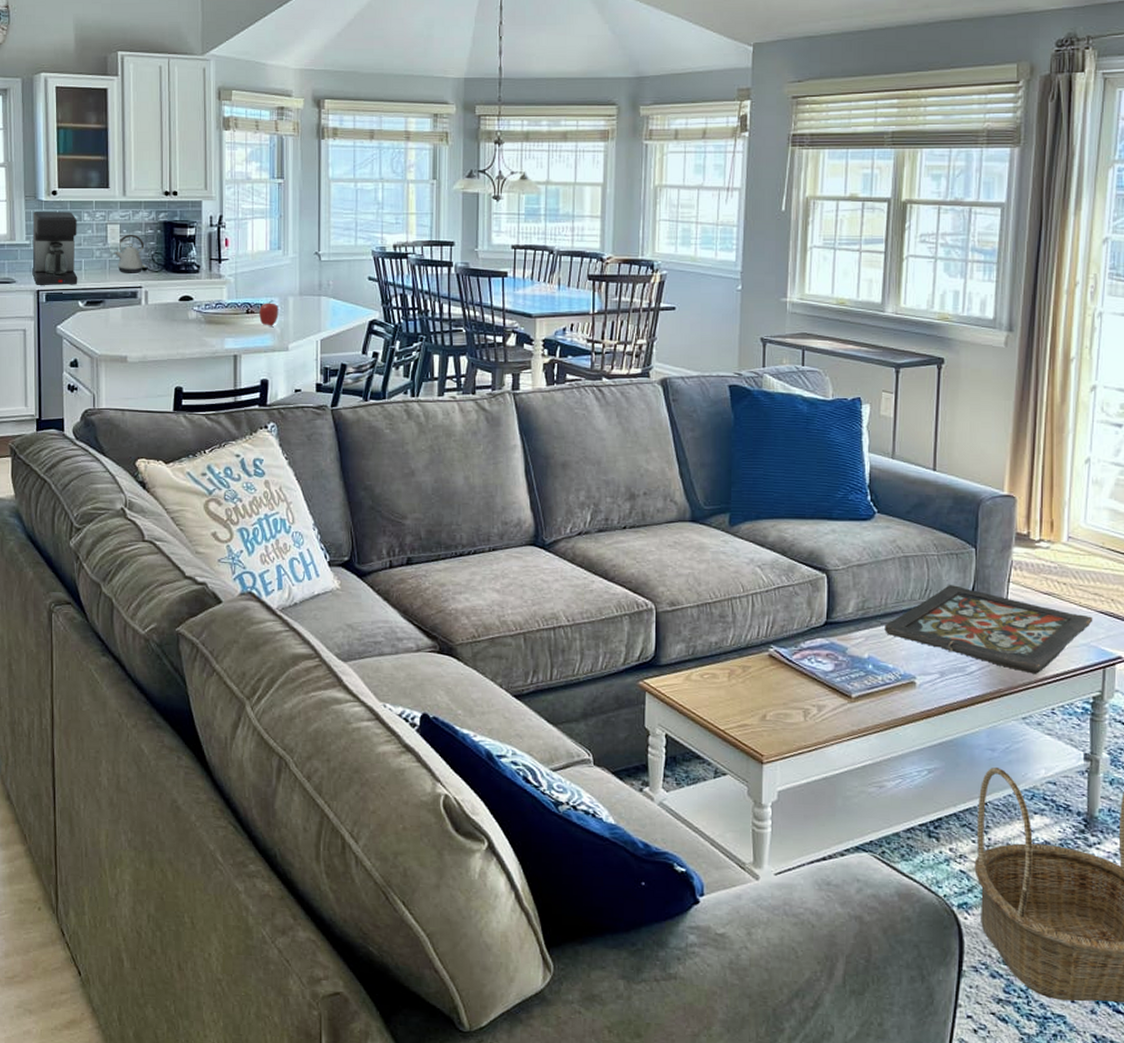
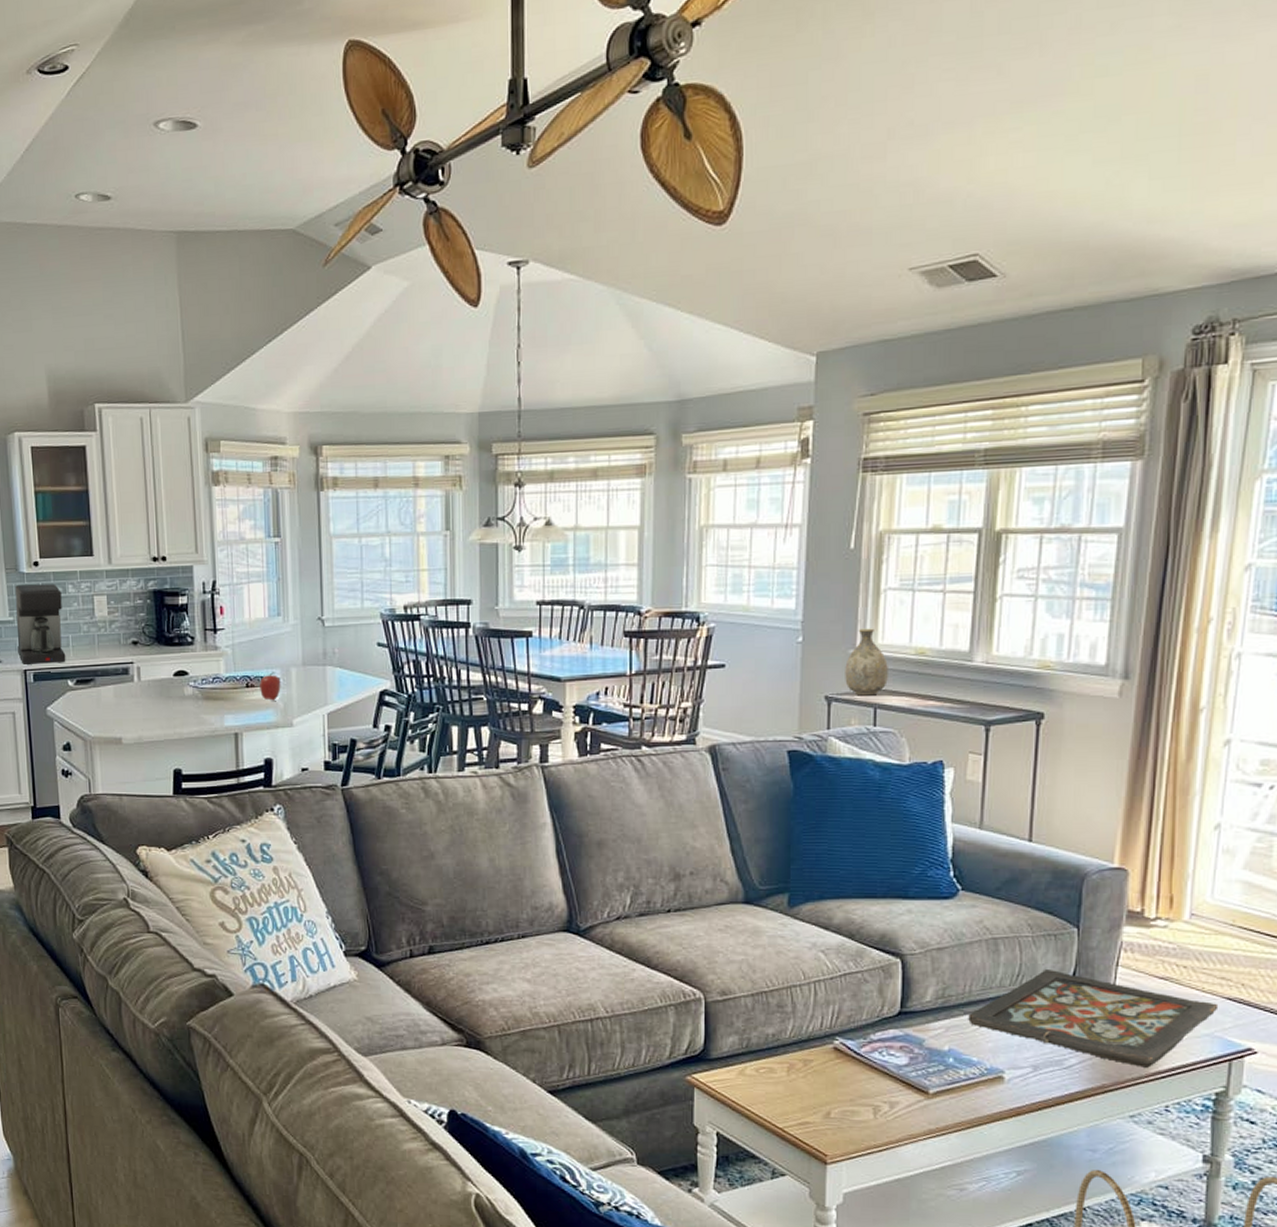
kettle: present [114,234,146,275] -> none [102,605,137,650]
vase: none [778,280,814,339] -> present [845,628,888,696]

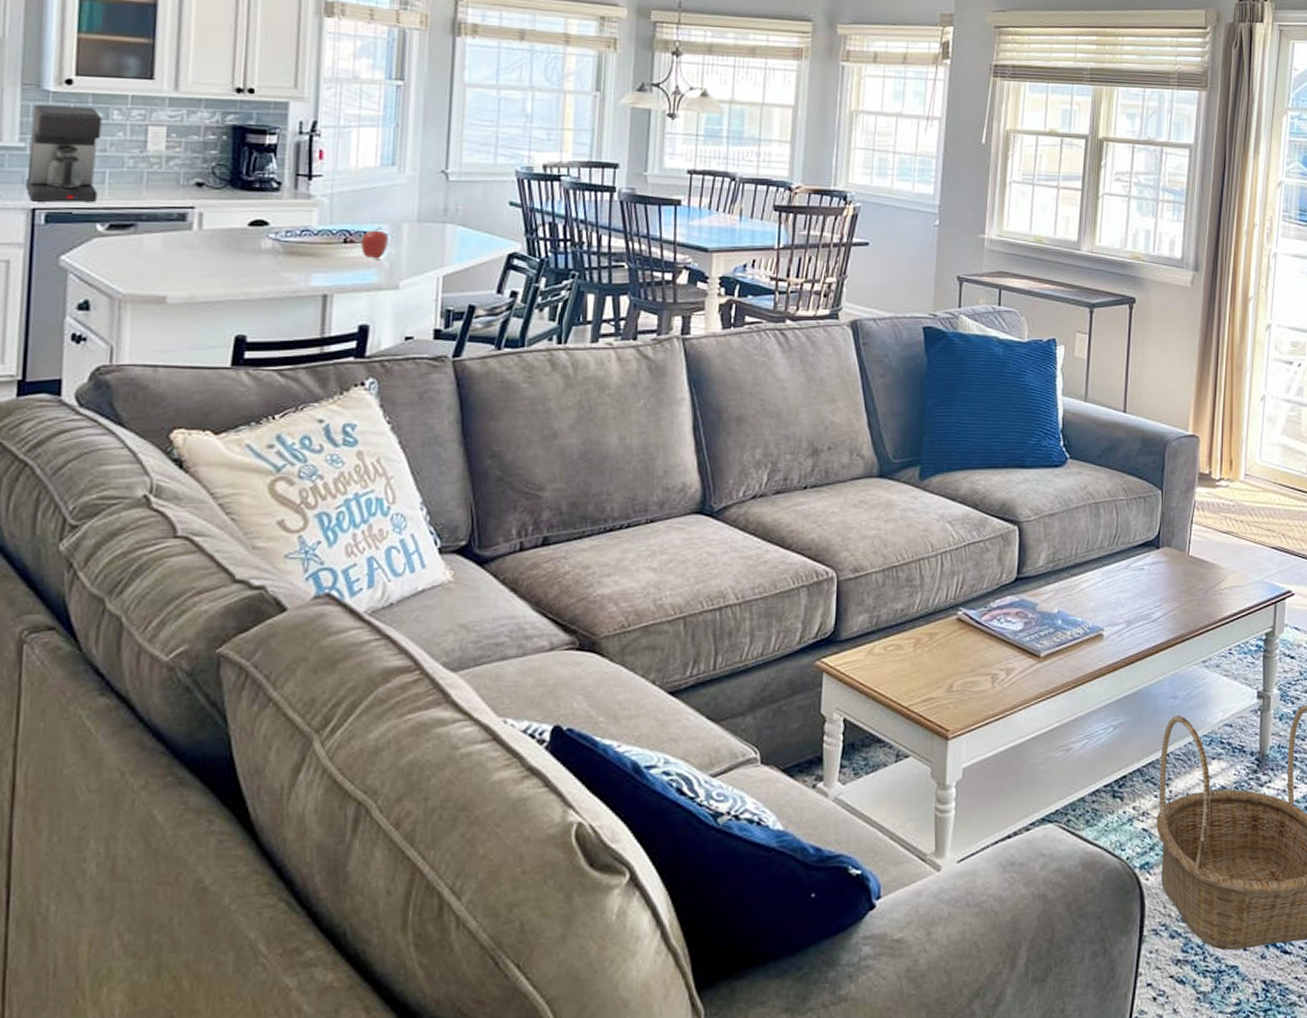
vase: present [845,628,888,696] -> none [975,216,1012,278]
decorative tray: present [968,970,1219,1068] -> none [1074,530,1267,615]

